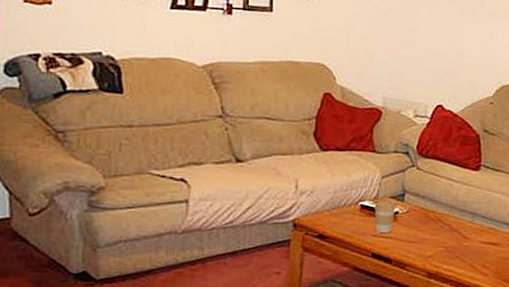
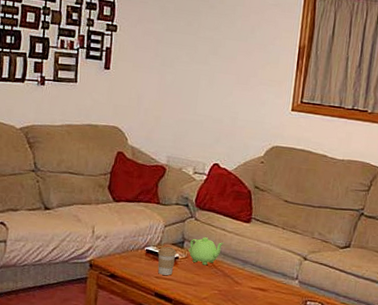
teapot: none [410,188,451,220] -> present [188,237,224,266]

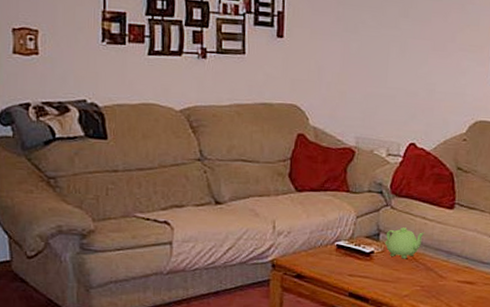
coffee cup: present [157,246,177,275] -> none [349,240,372,272]

